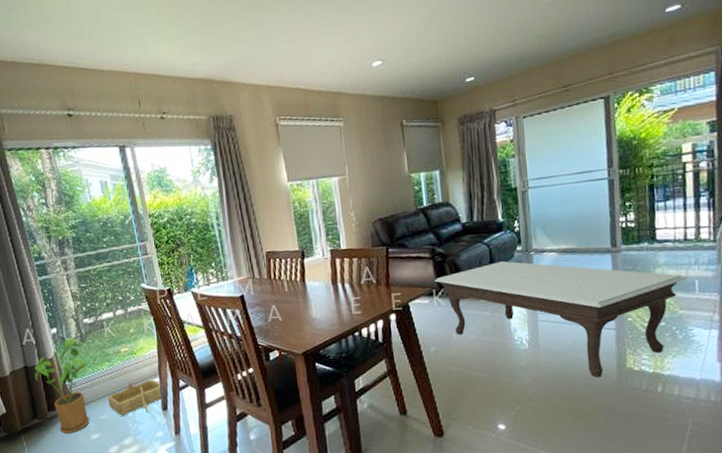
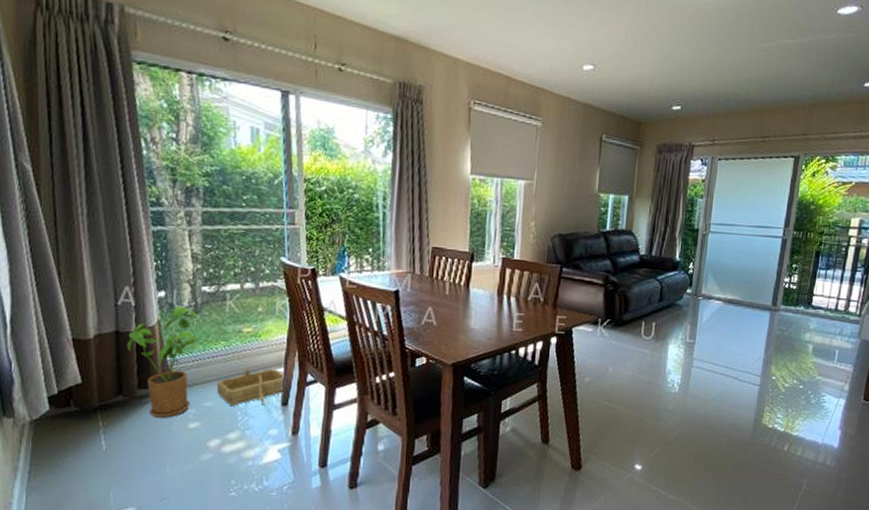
coffee table: present [435,261,687,377] -> none [602,301,830,430]

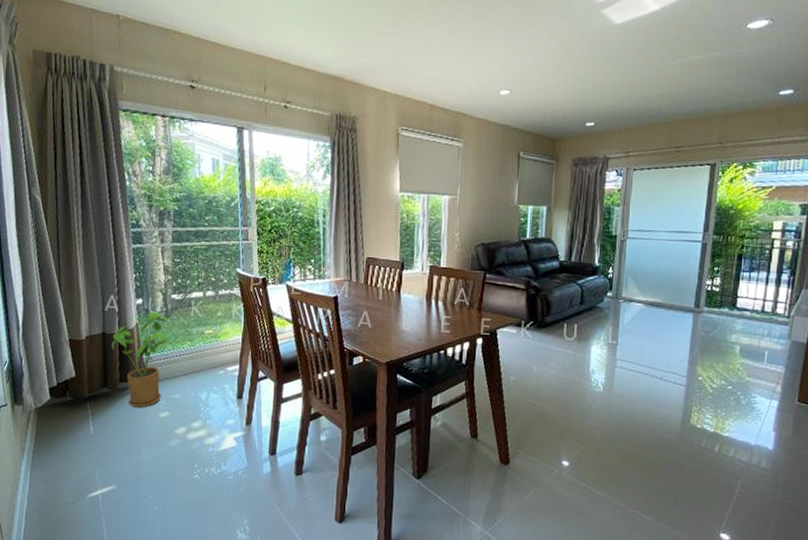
wooden boat: present [216,368,285,406] -> none [183,365,240,399]

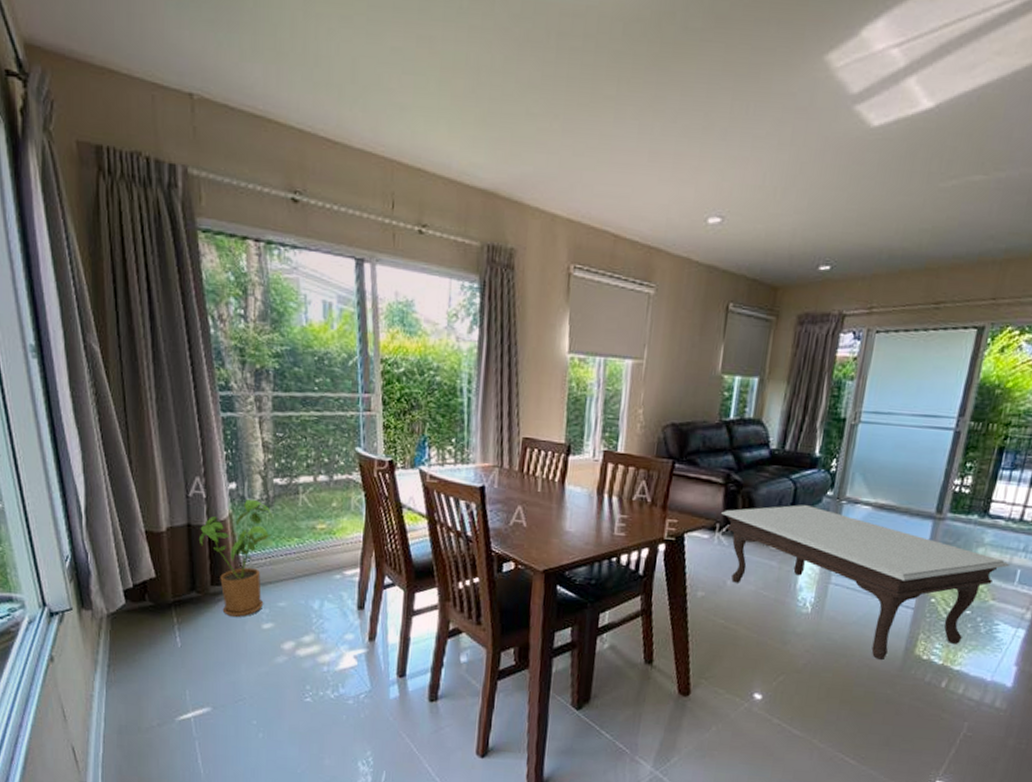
coffee table: none [525,304,758,429] -> present [721,505,1009,660]

